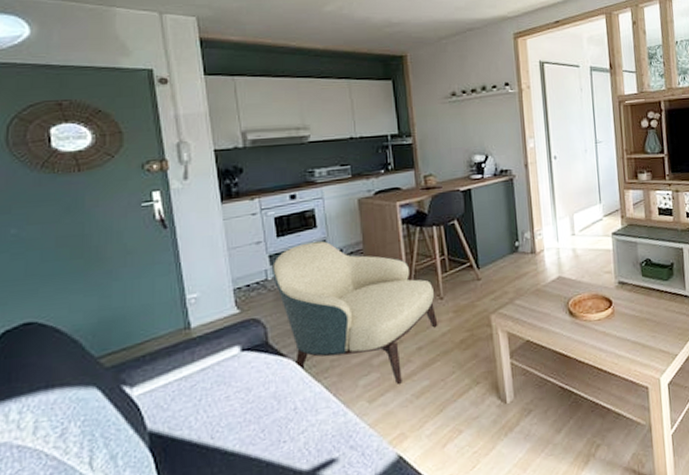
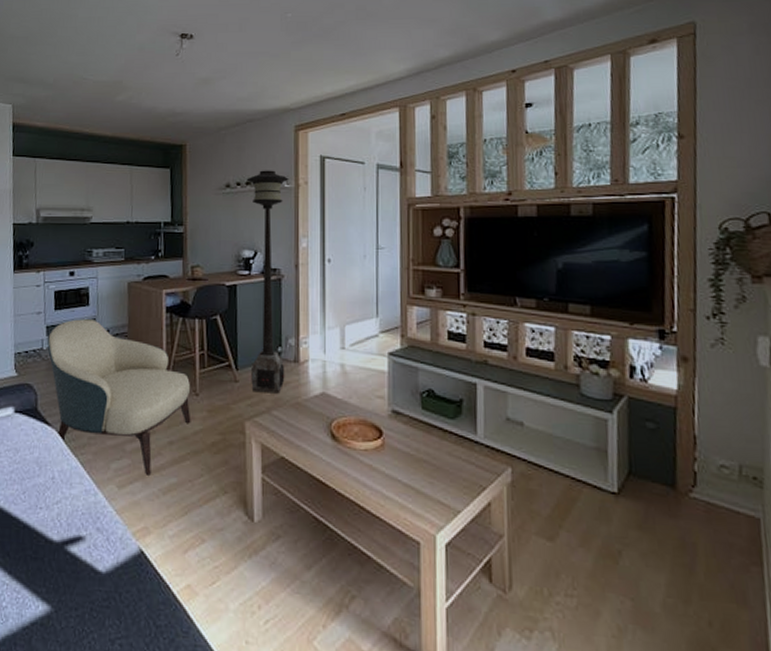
floor lamp: none [471,77,524,287] -> present [246,170,289,394]

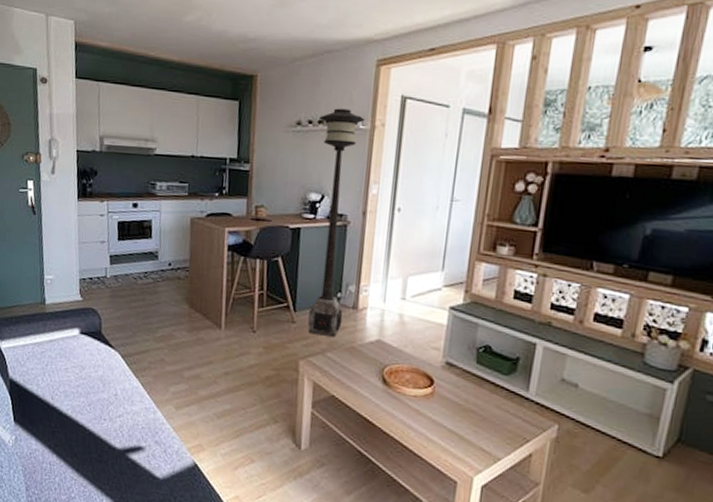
armchair: present [47,319,191,475] -> none [110,250,248,401]

